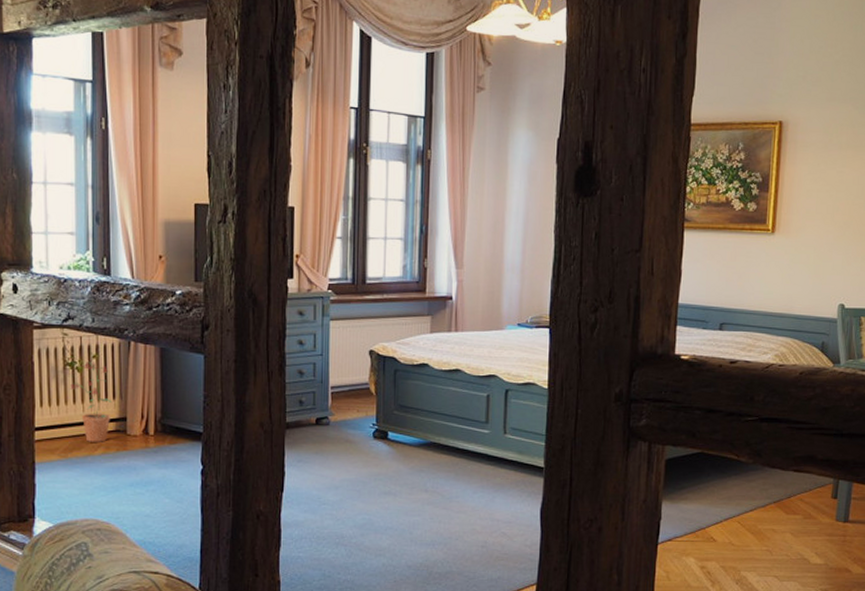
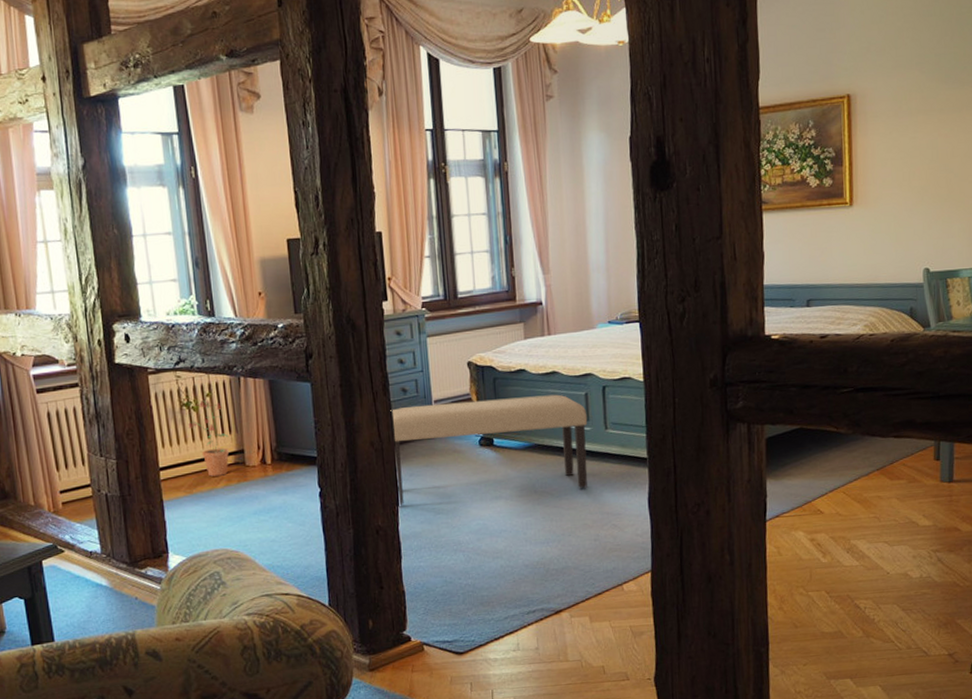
bench: none [284,390,487,492] -> present [390,394,588,506]

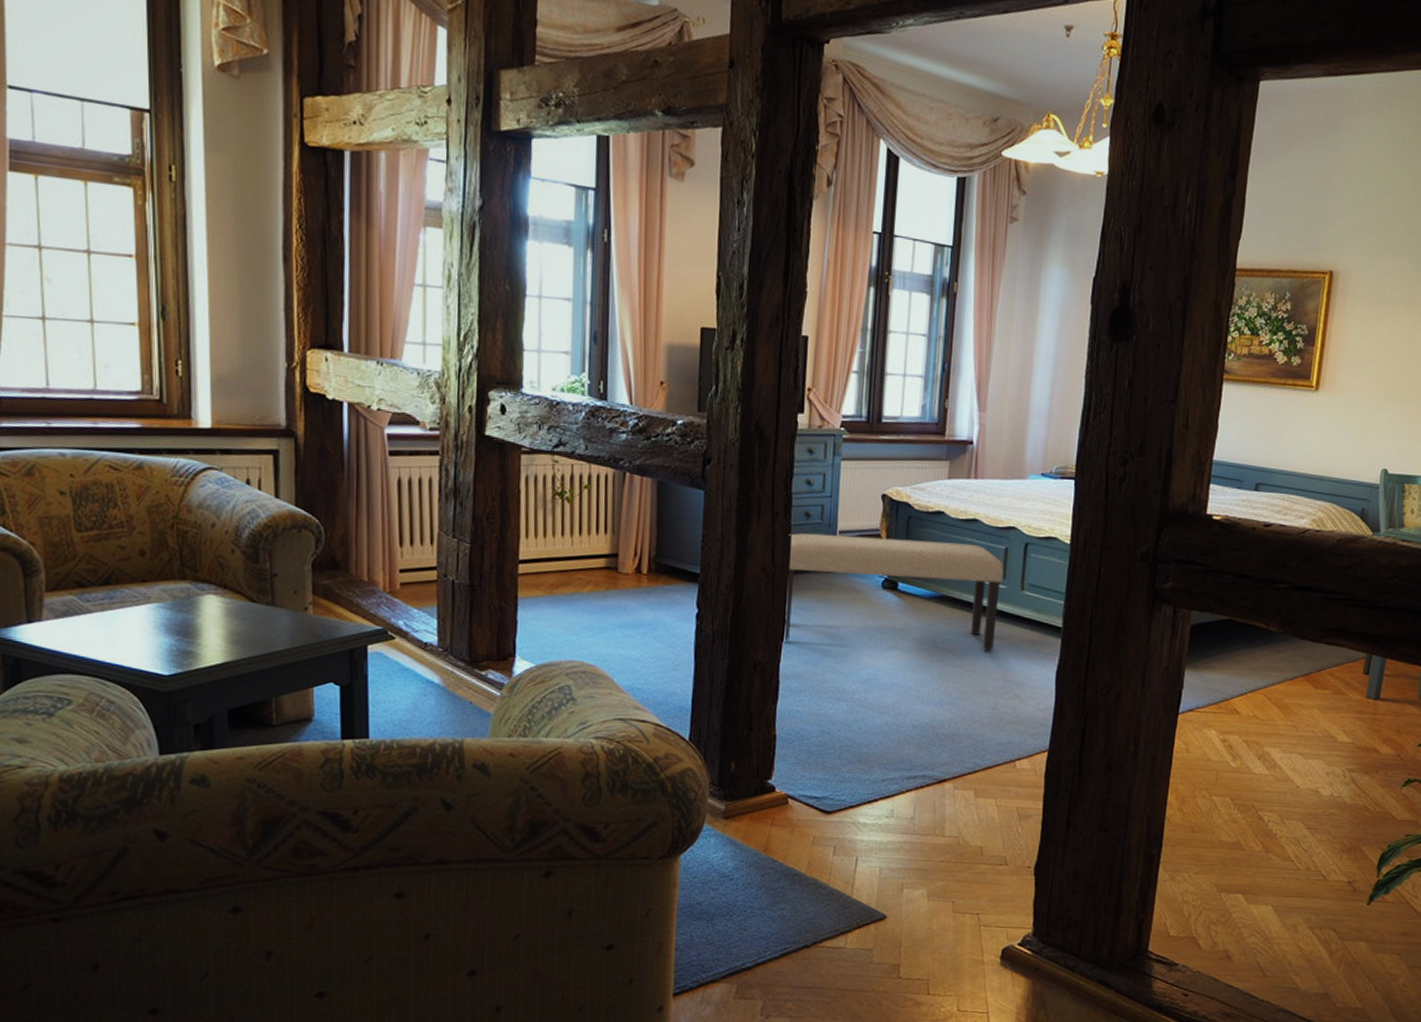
potted plant: present [188,400,230,477] -> none [559,492,603,579]

